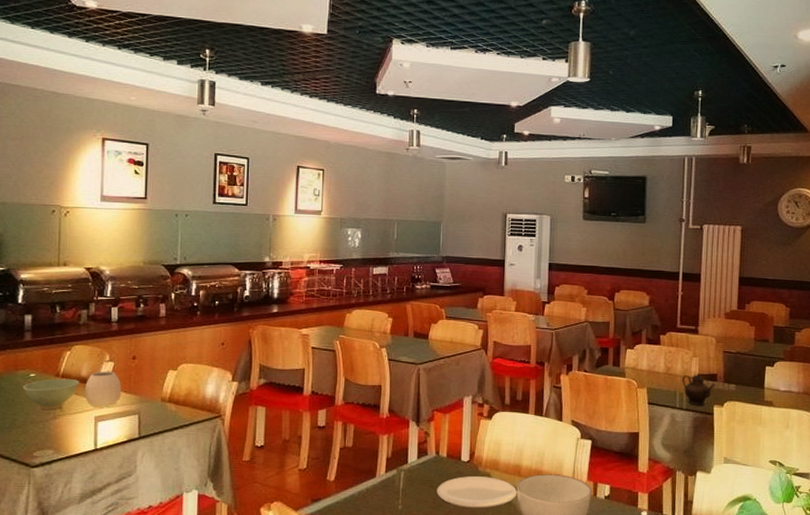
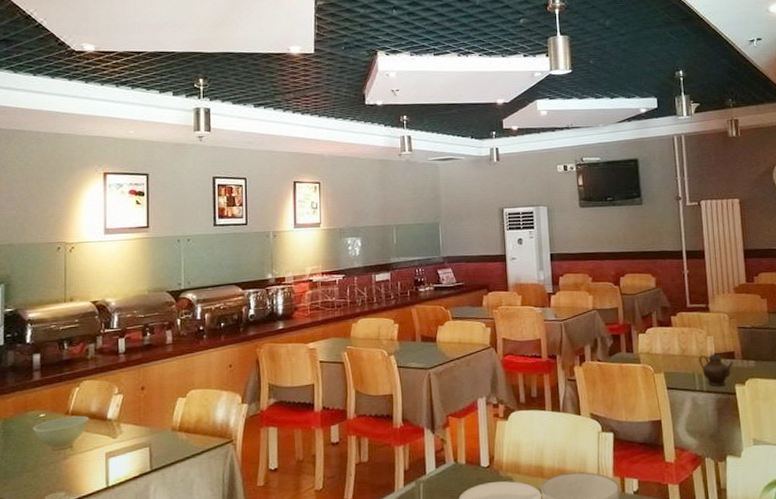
cup: present [85,371,122,407] -> none [95,404,132,443]

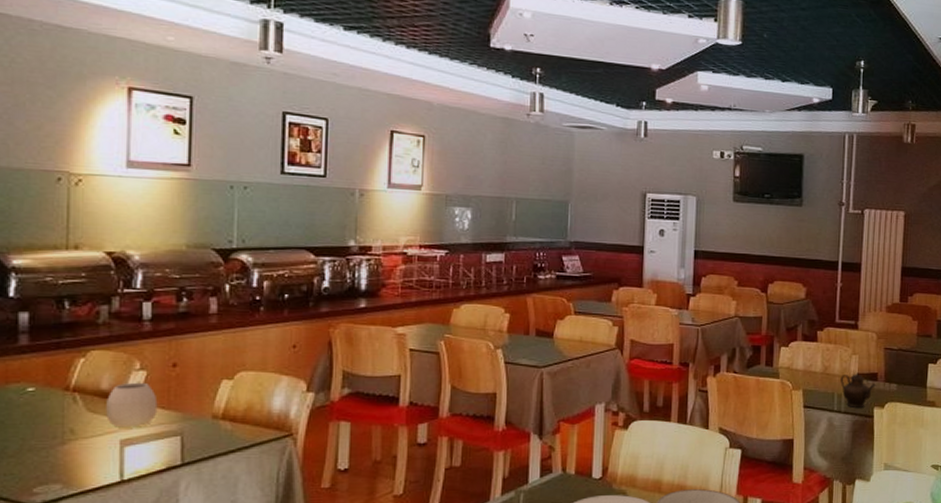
bowl: present [33,415,89,450] -> none [16,392,98,433]
cup: none [95,404,132,443] -> present [106,382,158,428]

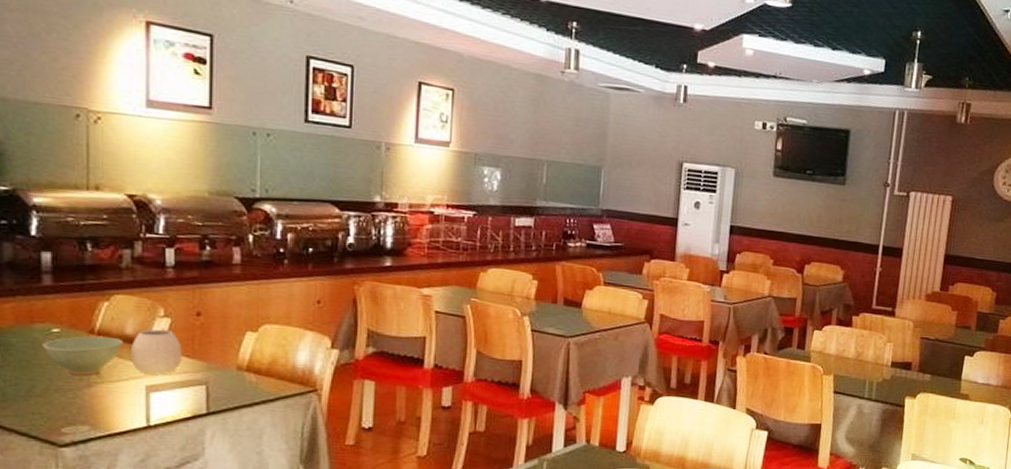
bowl: none [16,392,98,433] -> present [42,336,122,375]
teapot: present [840,372,877,407] -> none [873,361,910,396]

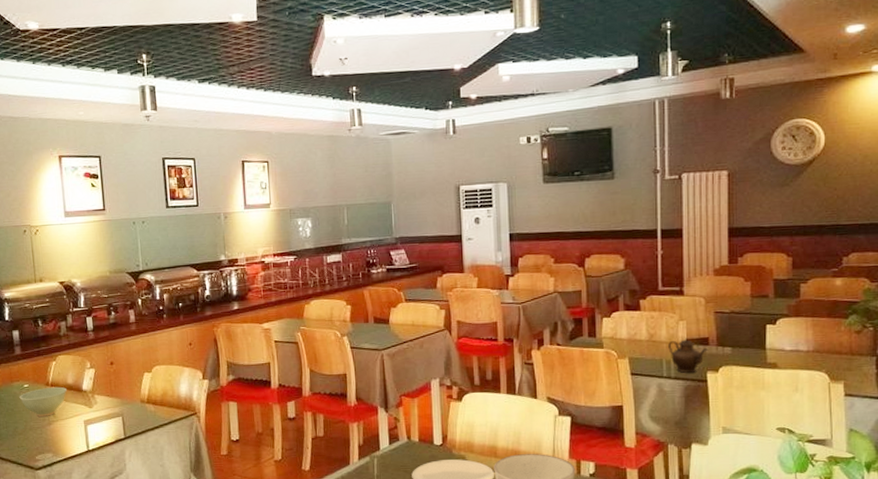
cup: present [131,329,183,375] -> none [72,377,105,412]
teapot: none [873,361,910,396] -> present [668,338,709,373]

